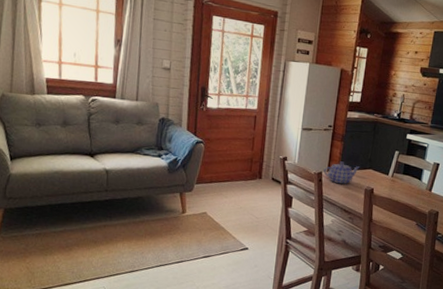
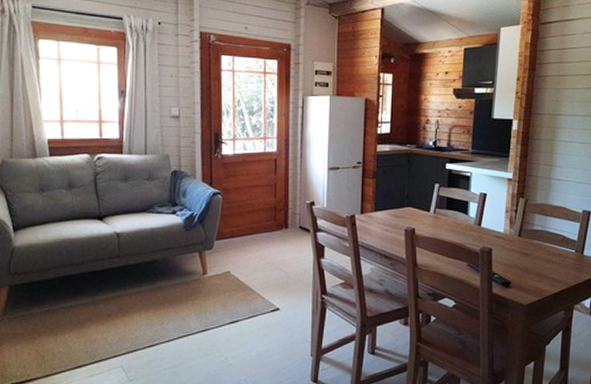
teapot: present [323,161,360,184] -> none [356,201,397,226]

